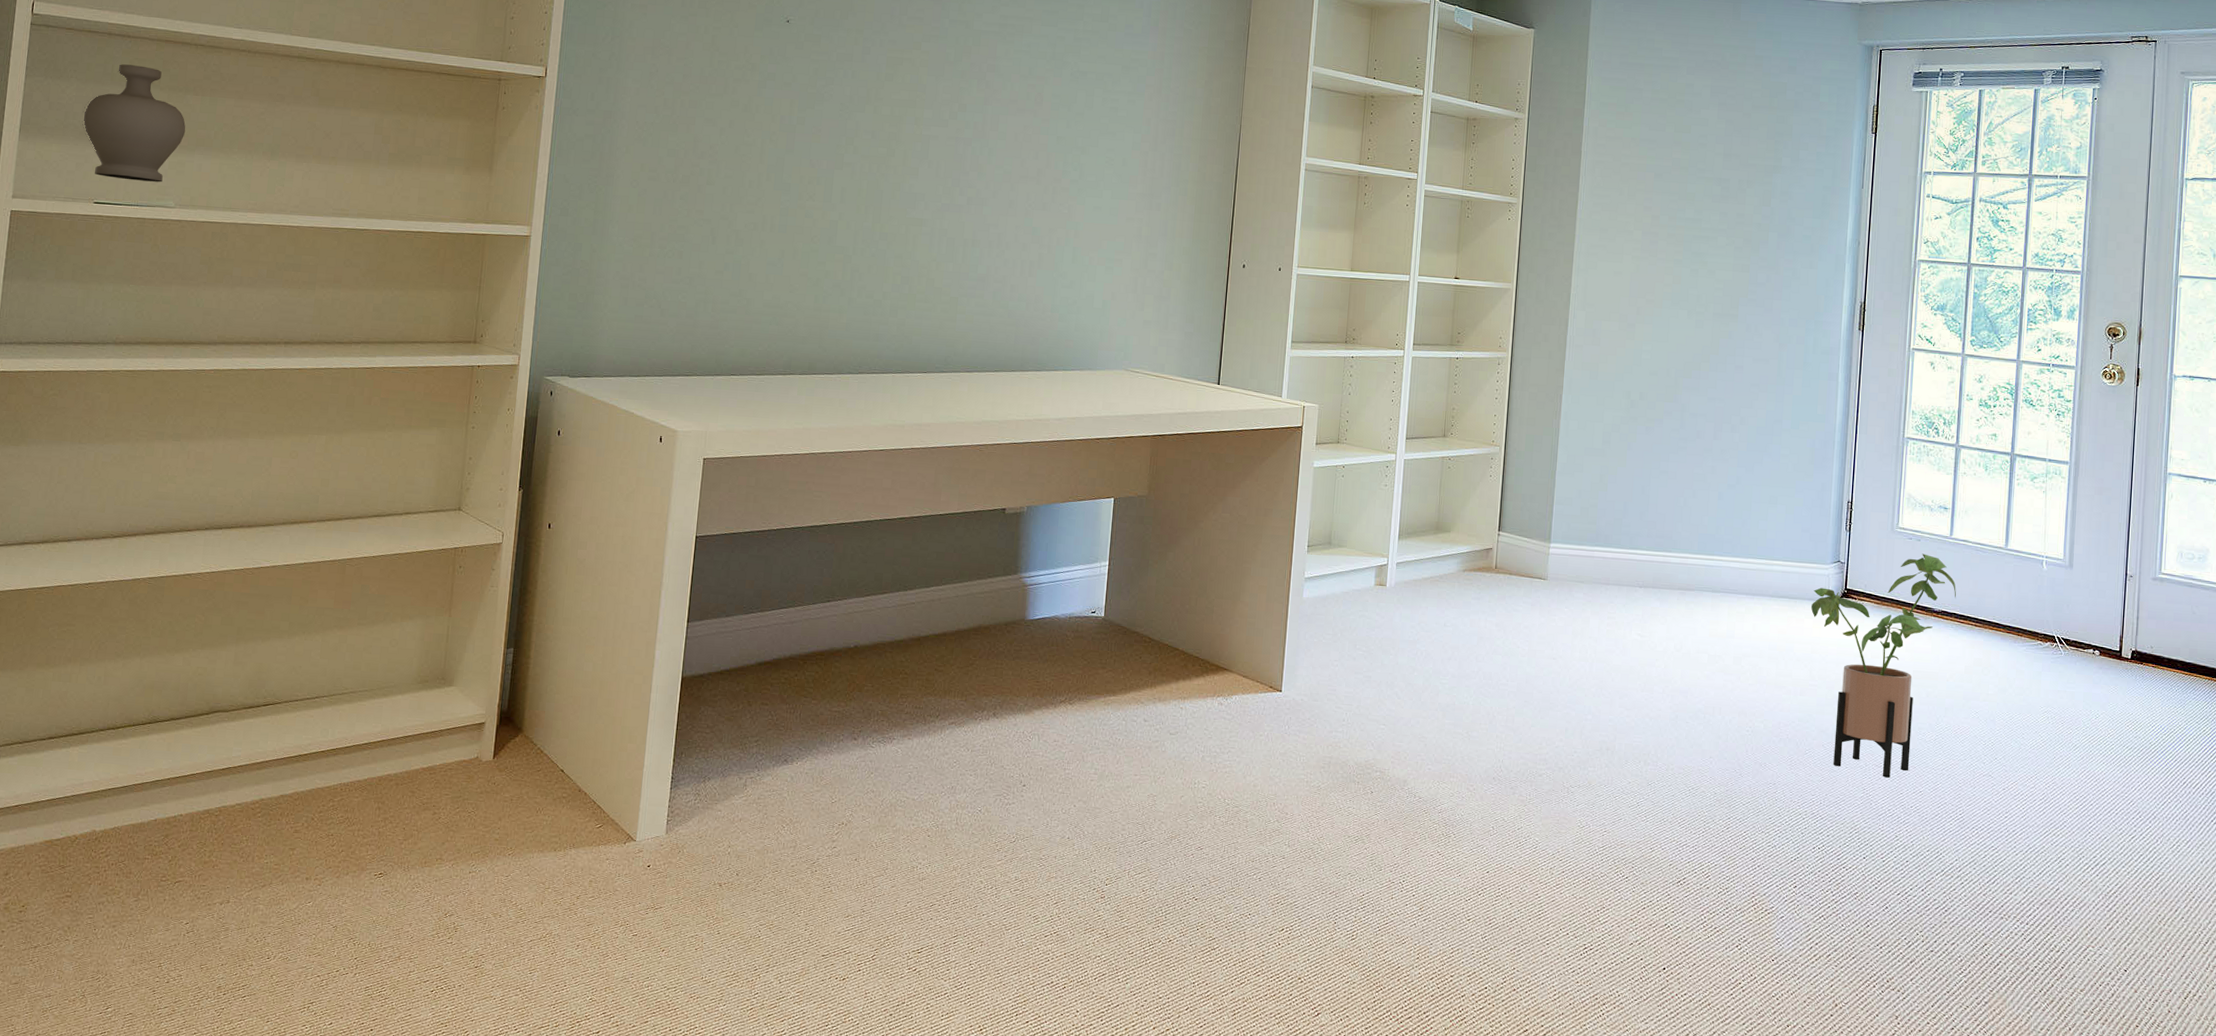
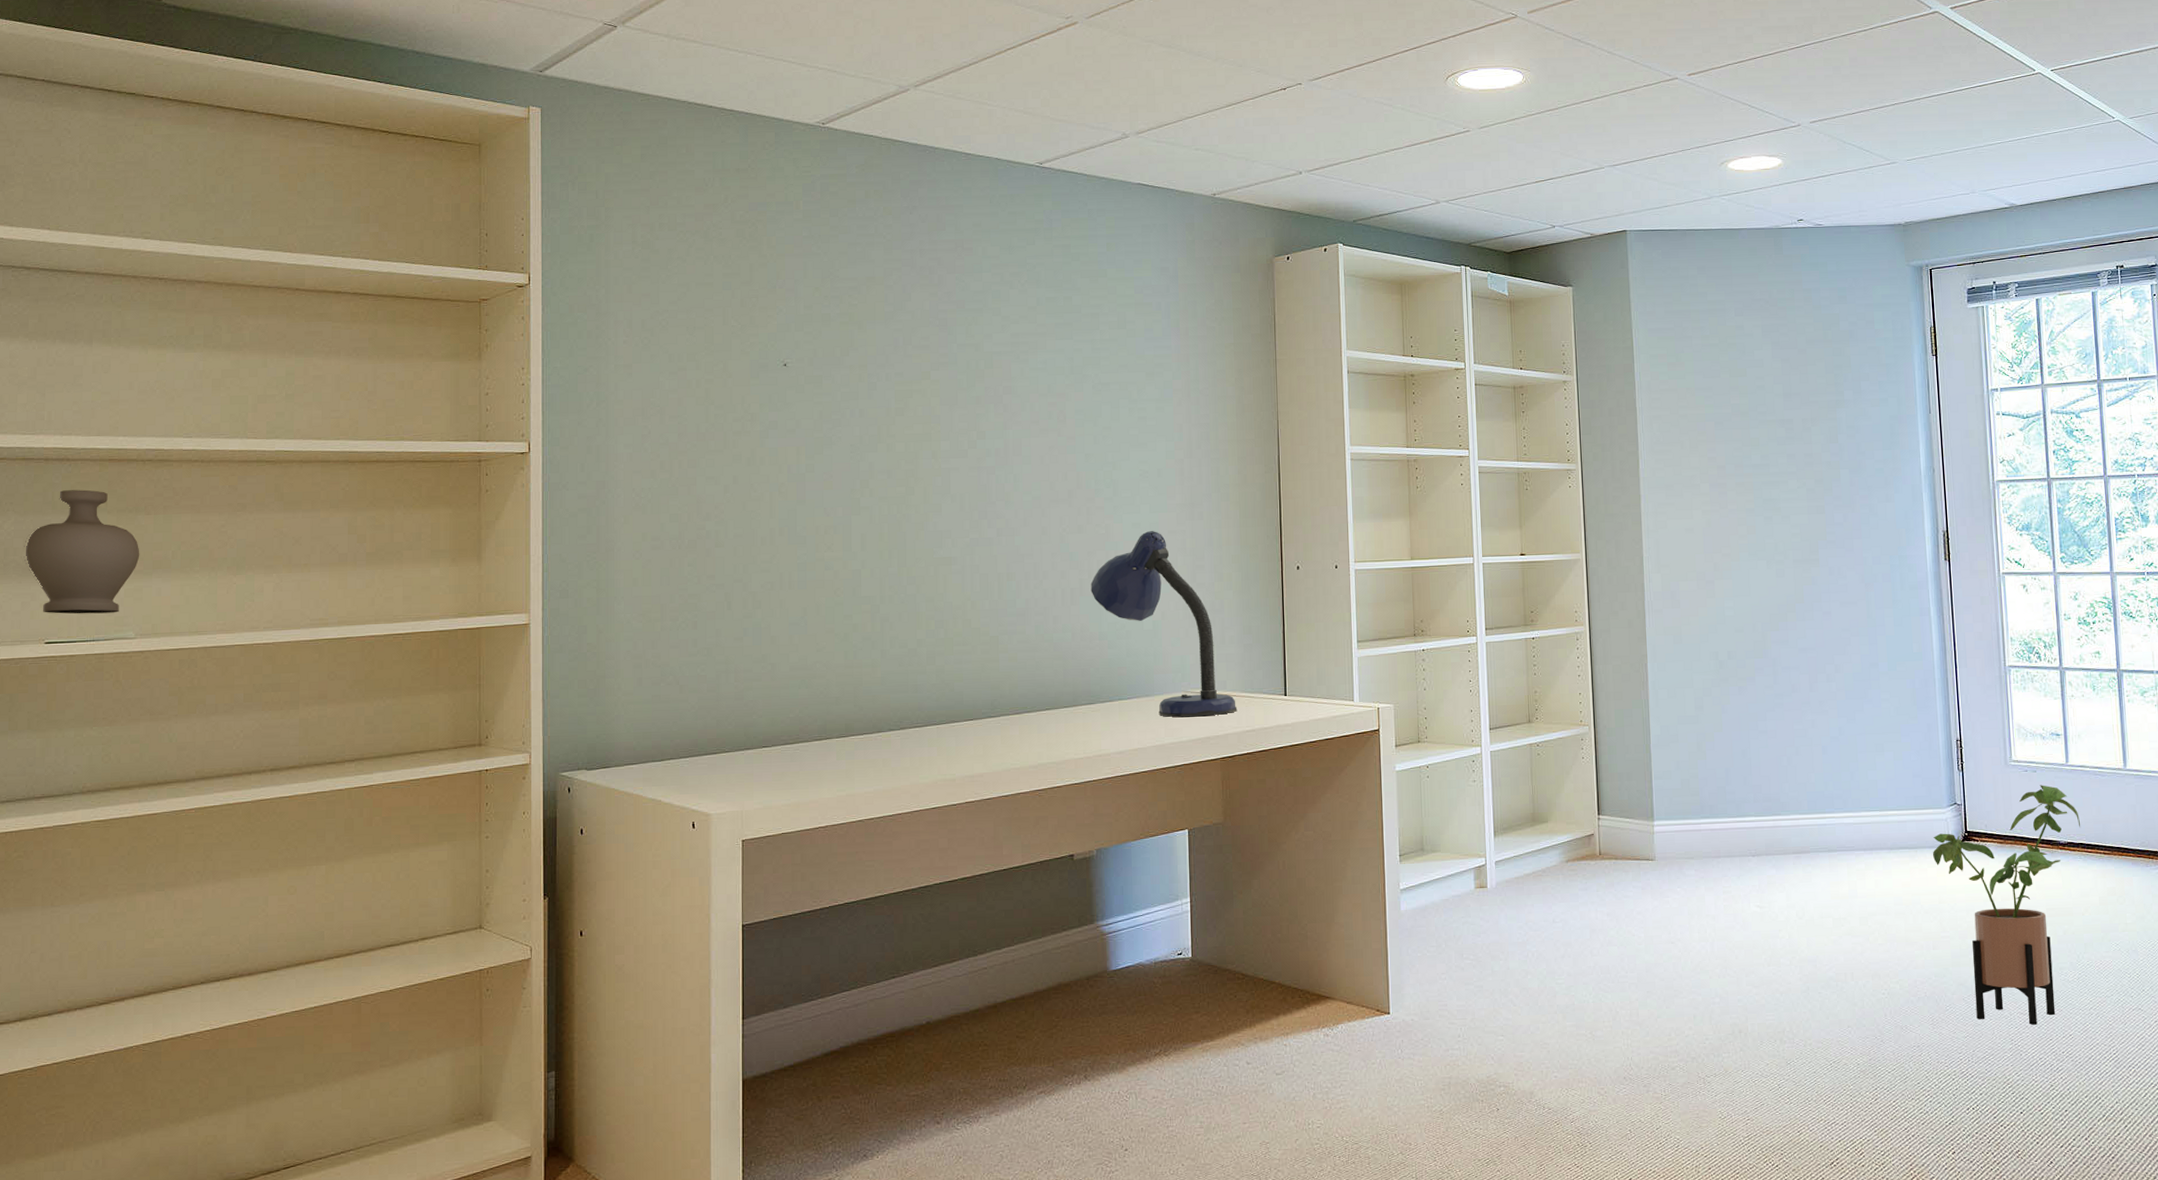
desk lamp: none [1048,215,1173,395] -> present [1090,531,1238,717]

